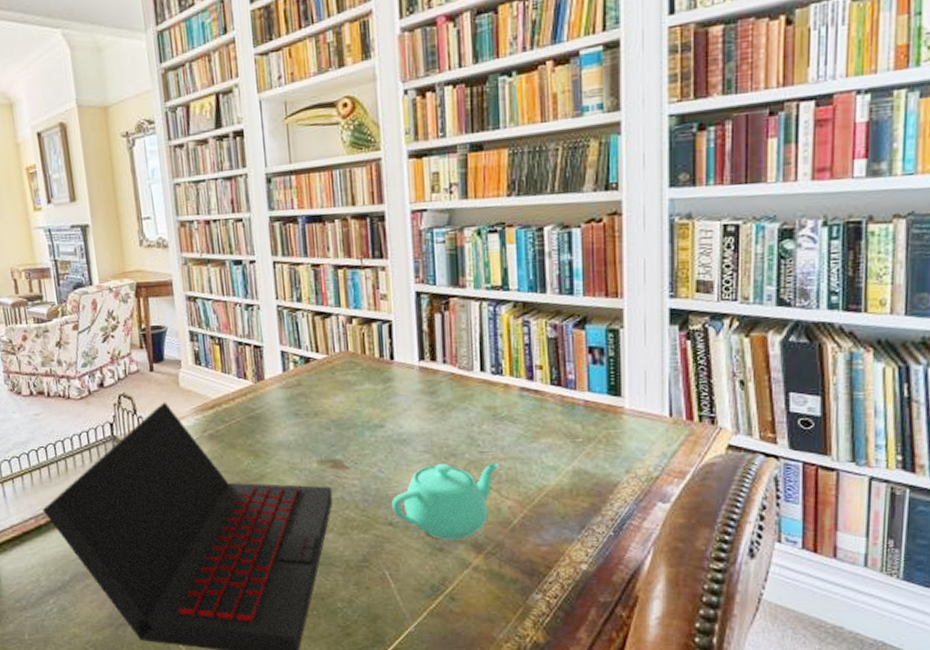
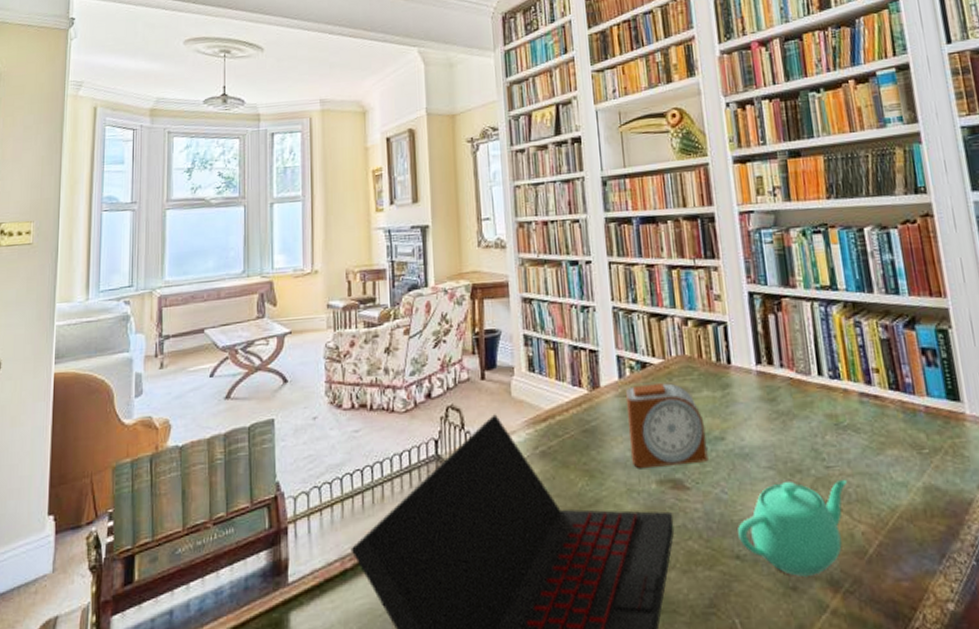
alarm clock: none [289,376,367,450] -> present [625,383,708,468]

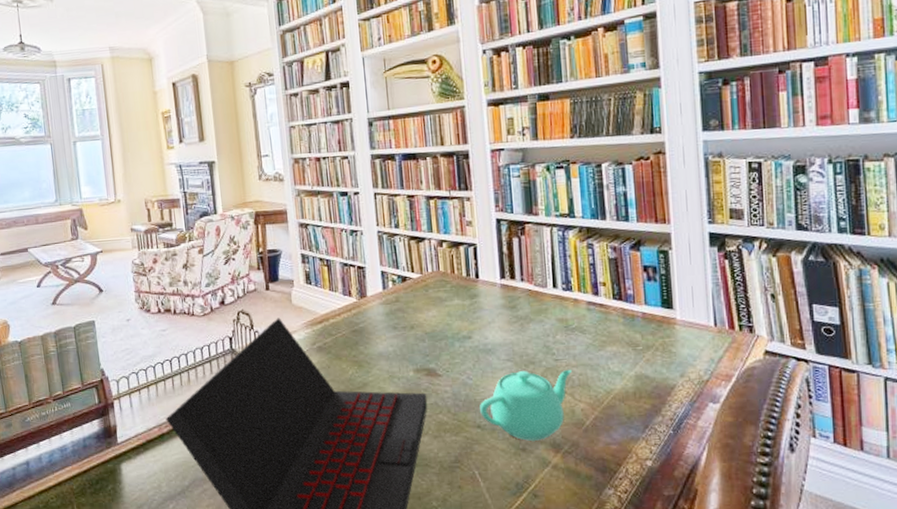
alarm clock: present [625,383,708,468] -> none [388,293,457,360]

